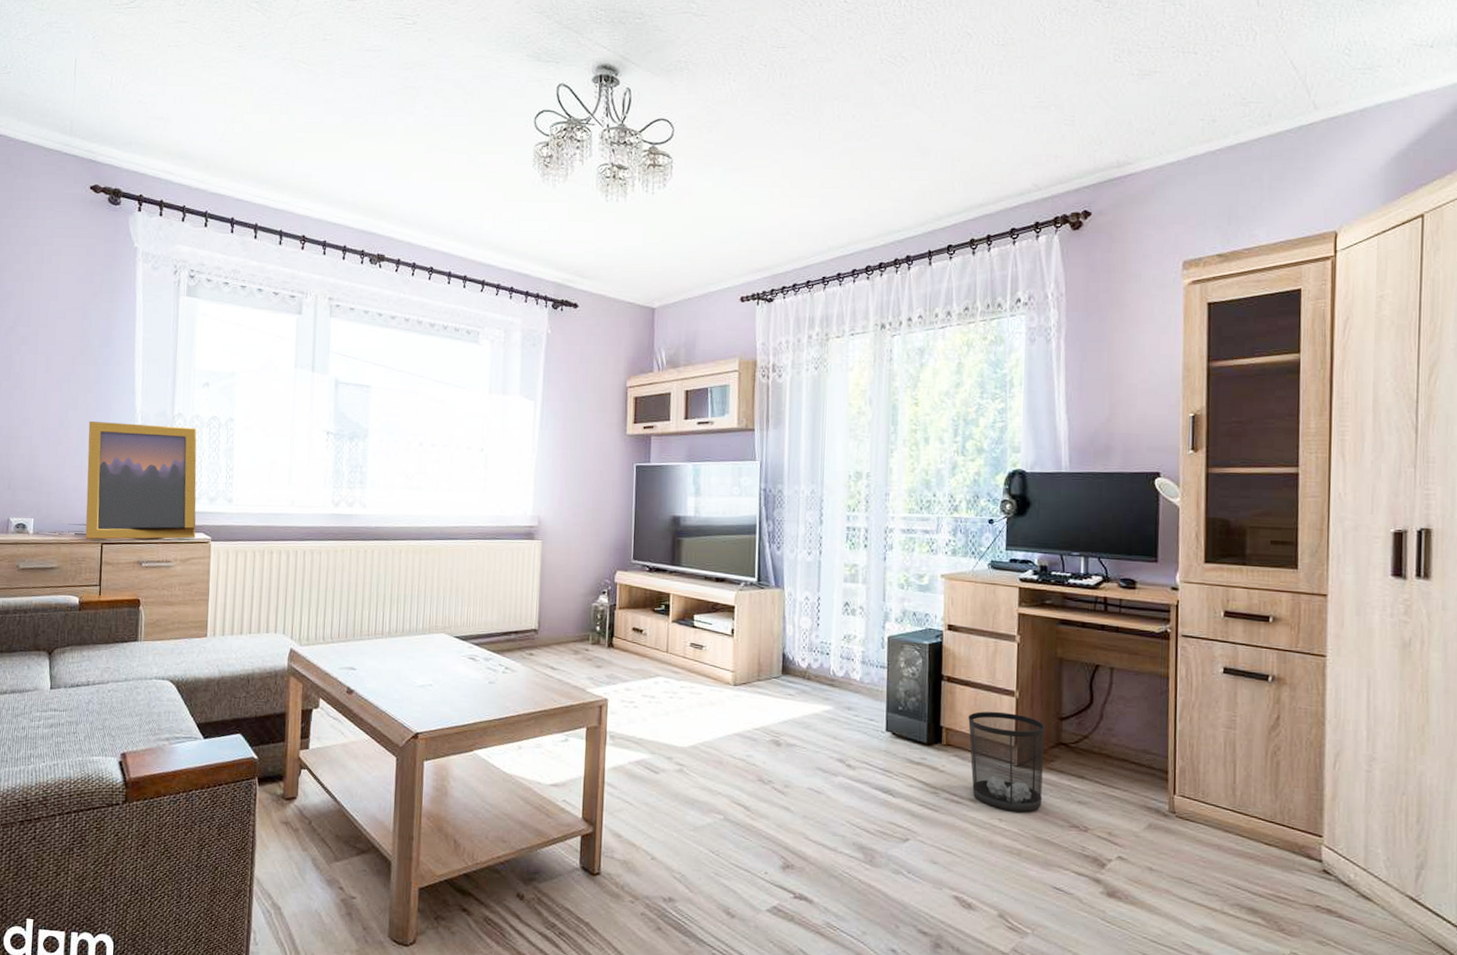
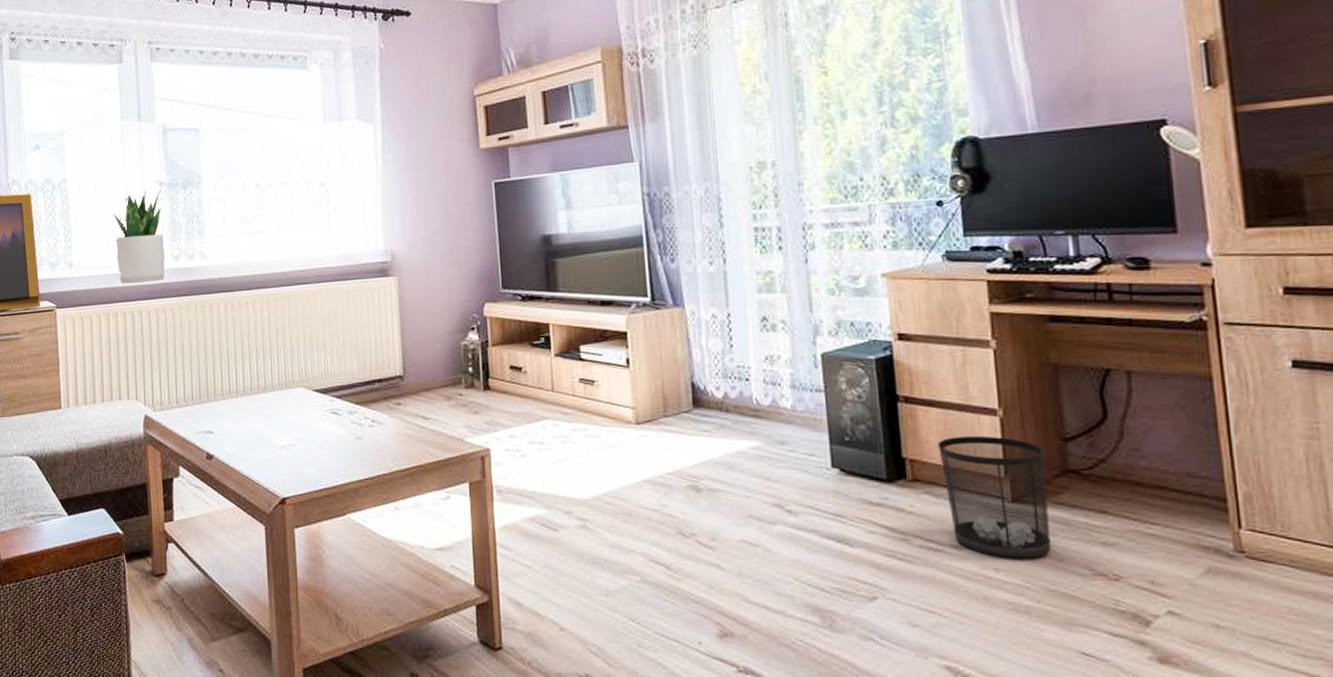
planter: none [277,438,327,525] -> present [113,190,165,284]

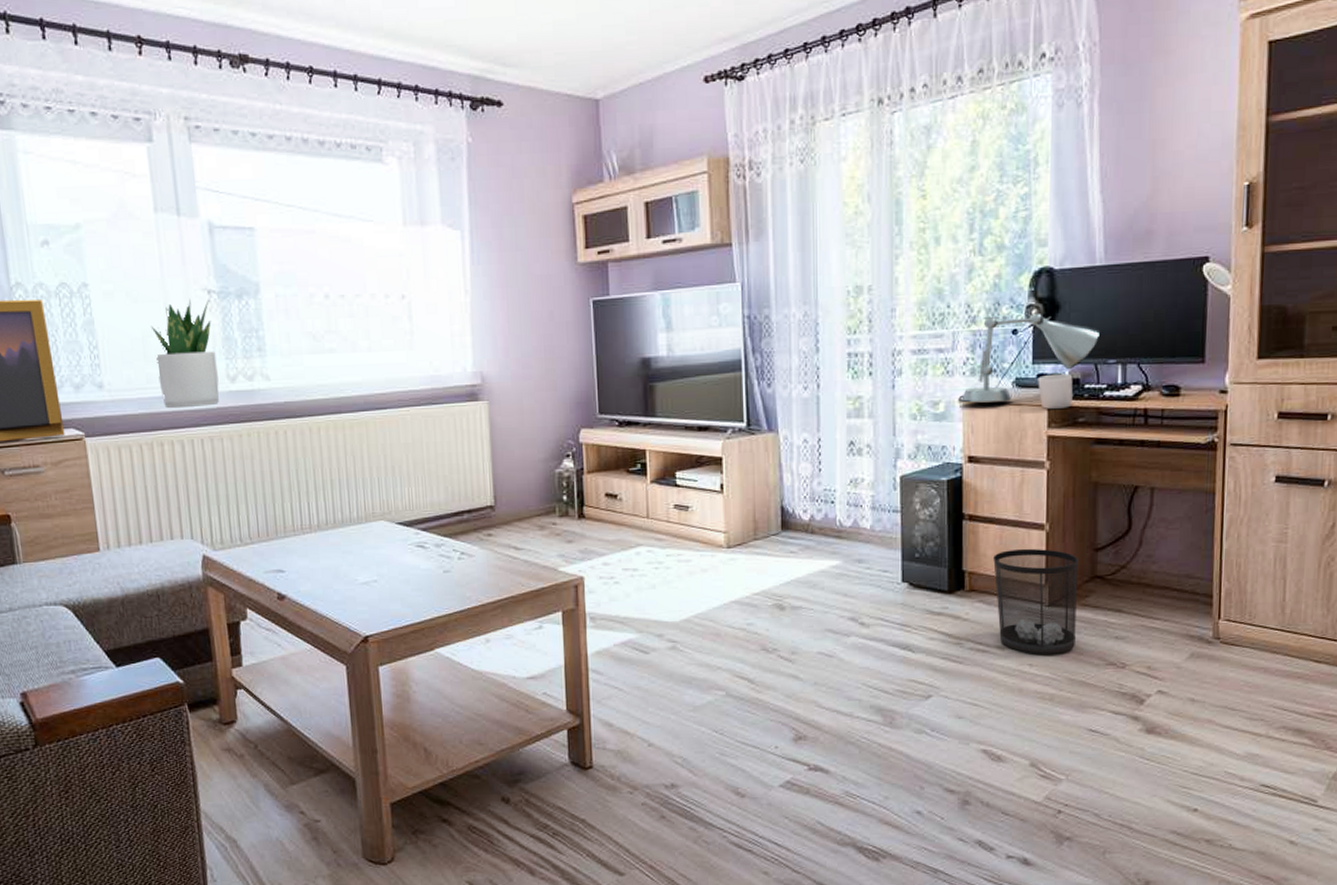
desk lamp: none [881,184,1043,278] -> present [958,314,1101,403]
mug: none [972,246,1016,285] -> present [1038,373,1073,410]

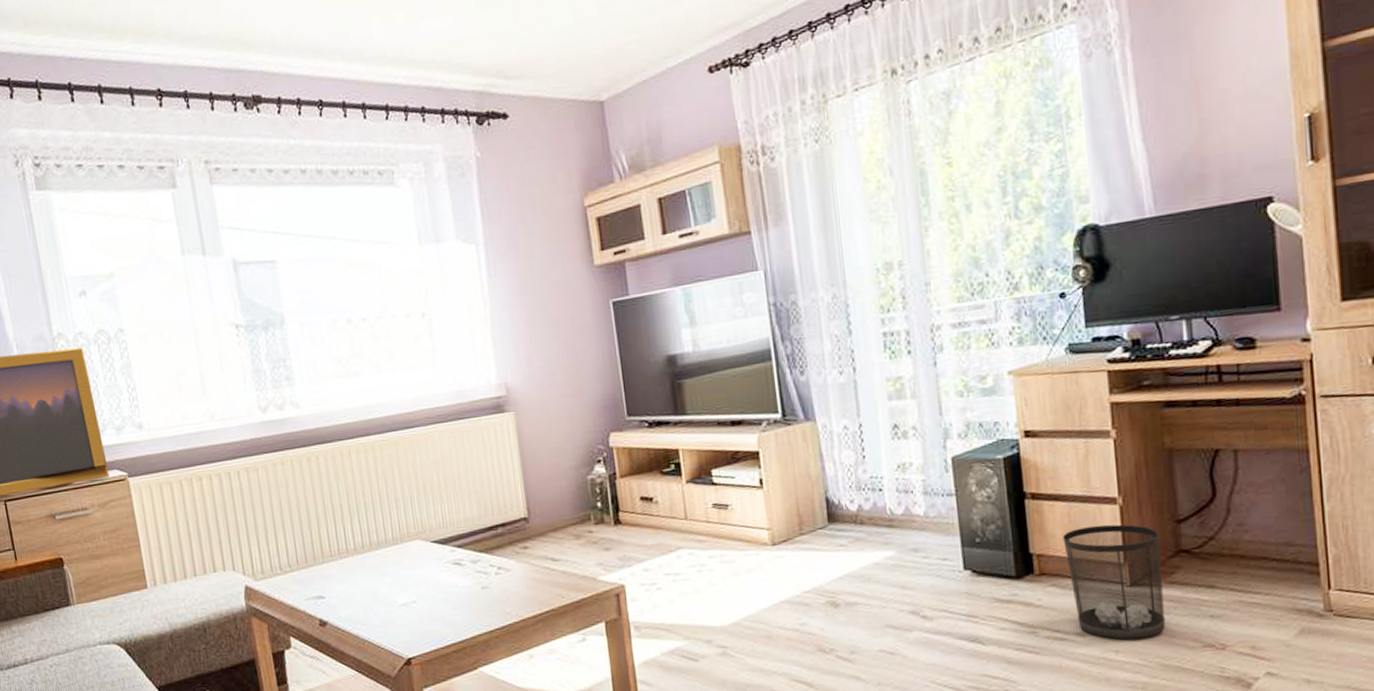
planter: present [150,299,219,409] -> none [184,335,252,444]
desk lamp: present [958,314,1101,403] -> none [1007,274,1159,375]
mug: present [1038,373,1073,410] -> none [1093,334,1135,375]

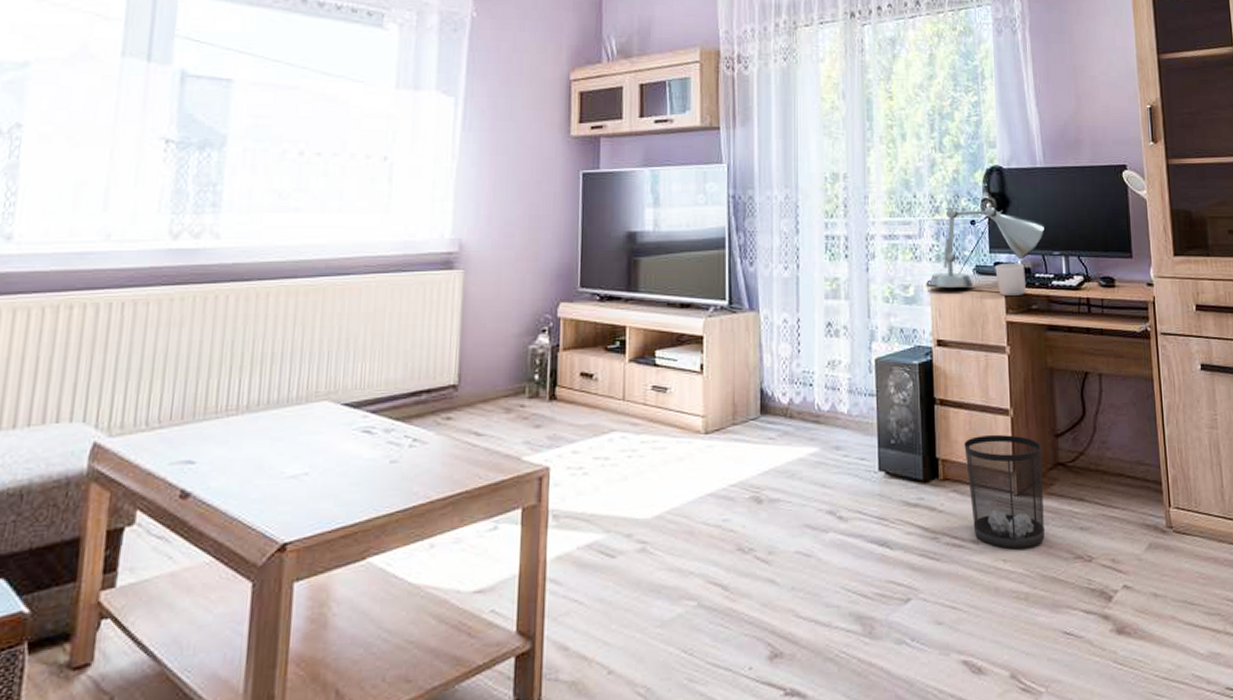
desk lamp: none [1007,274,1159,375] -> present [926,207,1046,288]
mug: none [1093,334,1135,375] -> present [995,263,1026,297]

